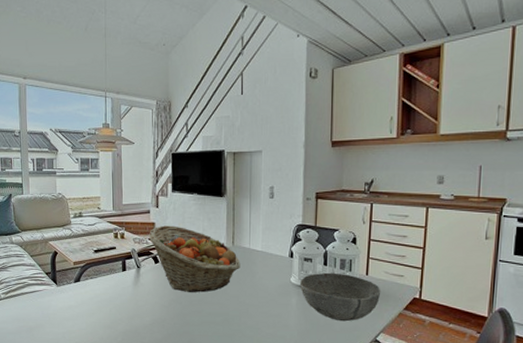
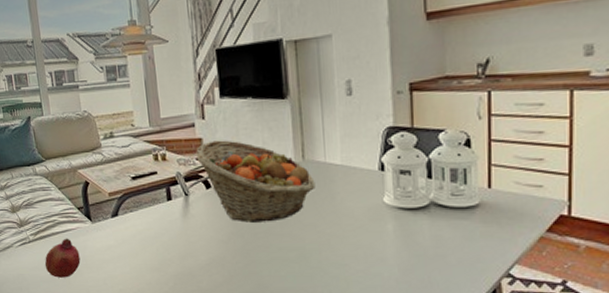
fruit: none [12,297,44,331] -> present [44,238,81,278]
bowl: present [299,272,381,322] -> none [395,187,512,251]

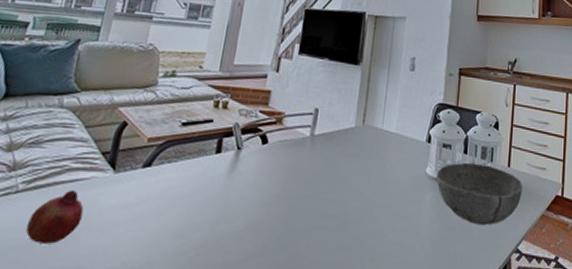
fruit basket: present [196,140,316,223] -> none [260,94,370,186]
bowl: none [395,187,512,251] -> present [435,162,523,226]

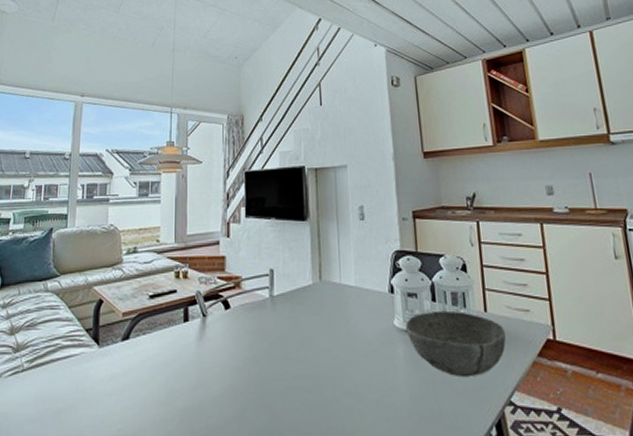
fruit: present [25,189,84,244] -> none [35,365,79,416]

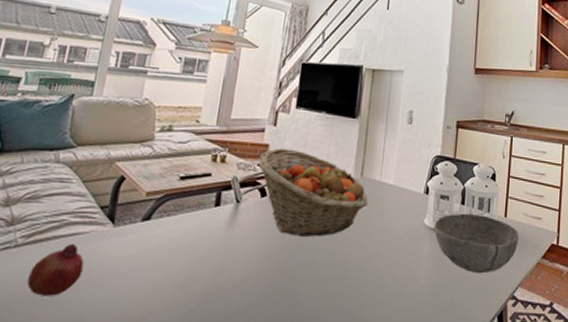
fruit: none [35,365,79,416] -> present [26,243,85,296]
fruit basket: none [218,259,331,347] -> present [258,148,369,237]

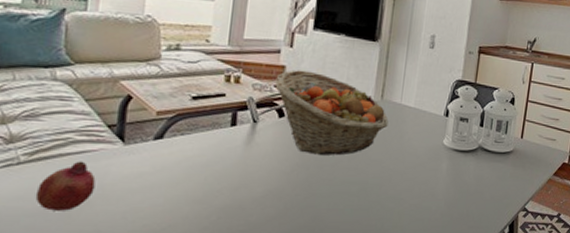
bowl: present [433,213,520,274] -> none [452,134,534,189]

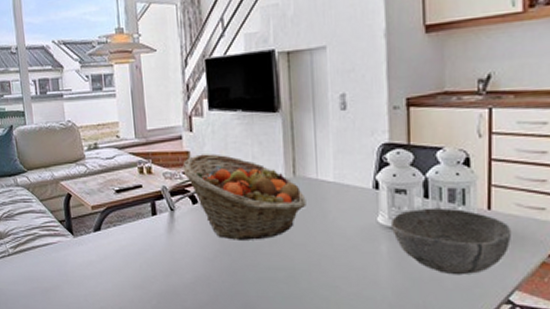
fruit: present [35,161,96,211] -> none [24,252,61,293]
bowl: none [452,134,534,189] -> present [390,207,512,275]

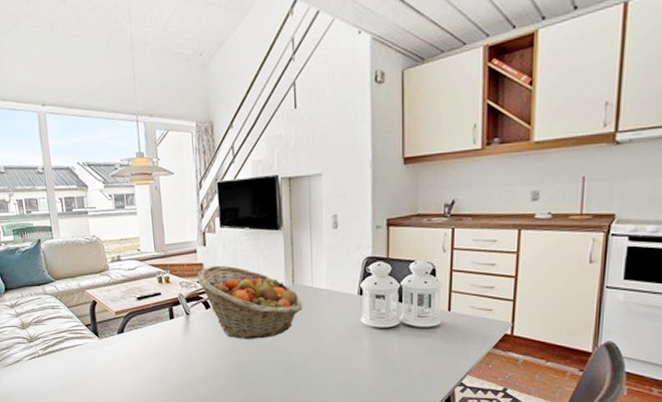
bowl: present [390,207,512,275] -> none [371,310,466,364]

